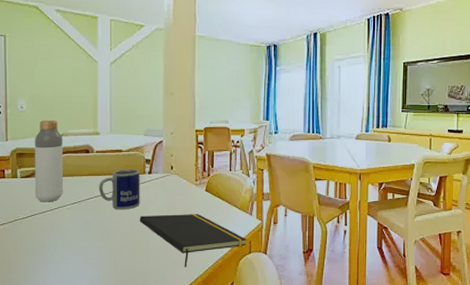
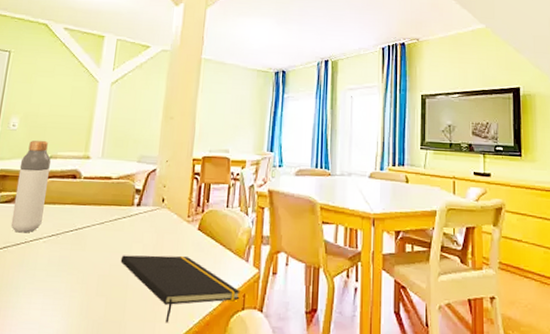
mug: present [98,169,140,210] -> none [80,199,128,247]

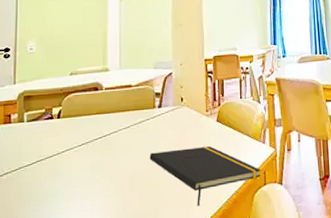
bottle: present [10,140,51,233] -> none [41,59,71,146]

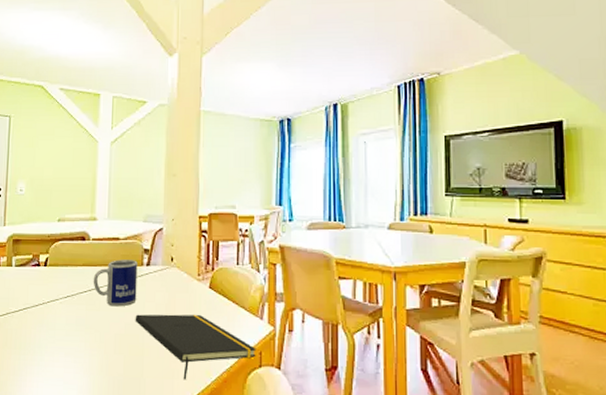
mug: none [107,104,150,149] -> present [93,259,138,307]

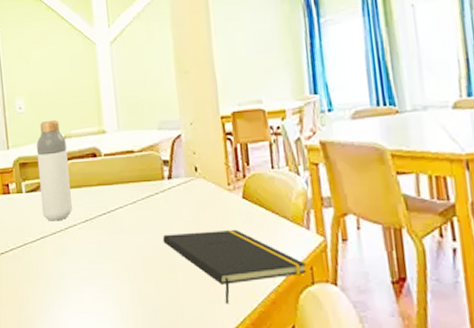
bottle: none [28,203,59,295] -> present [36,119,72,222]
mug: present [93,259,138,307] -> none [110,174,162,228]

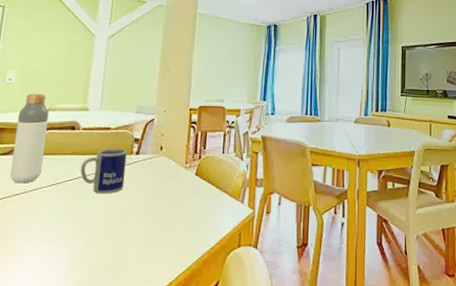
mug: none [110,174,162,228] -> present [80,148,127,194]
notepad: present [162,229,307,305] -> none [120,199,236,263]

